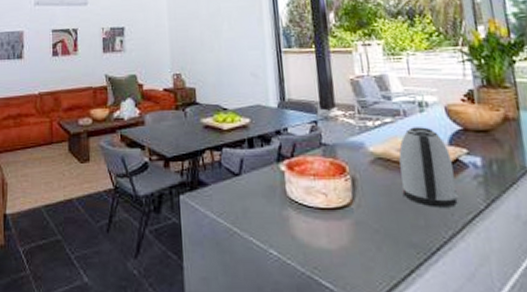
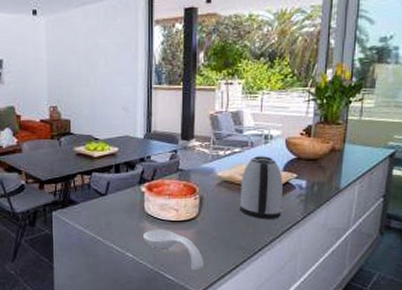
spoon rest: none [287,220,370,277] -> present [142,230,205,271]

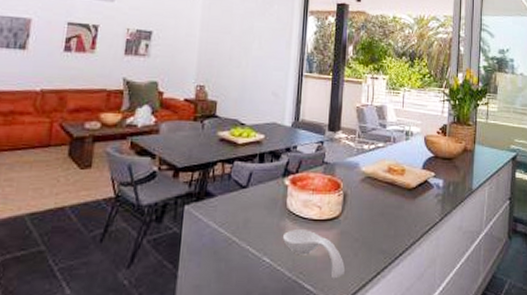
kettle: present [239,156,283,219] -> none [381,152,422,220]

